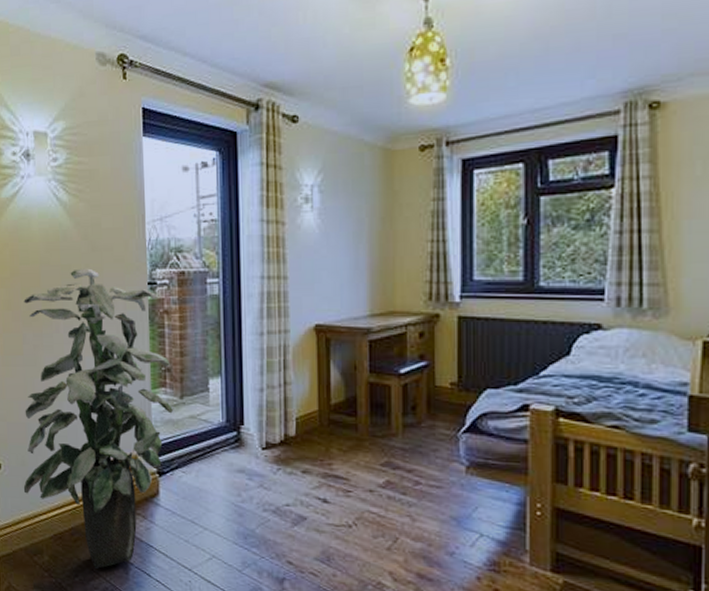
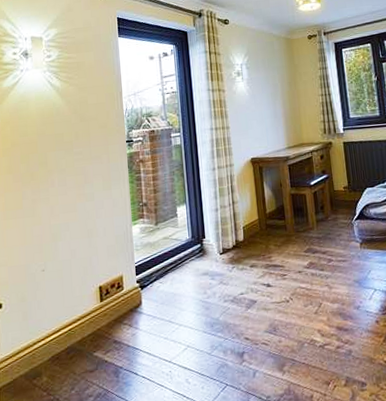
indoor plant: present [23,268,173,569] -> none [23,134,150,379]

